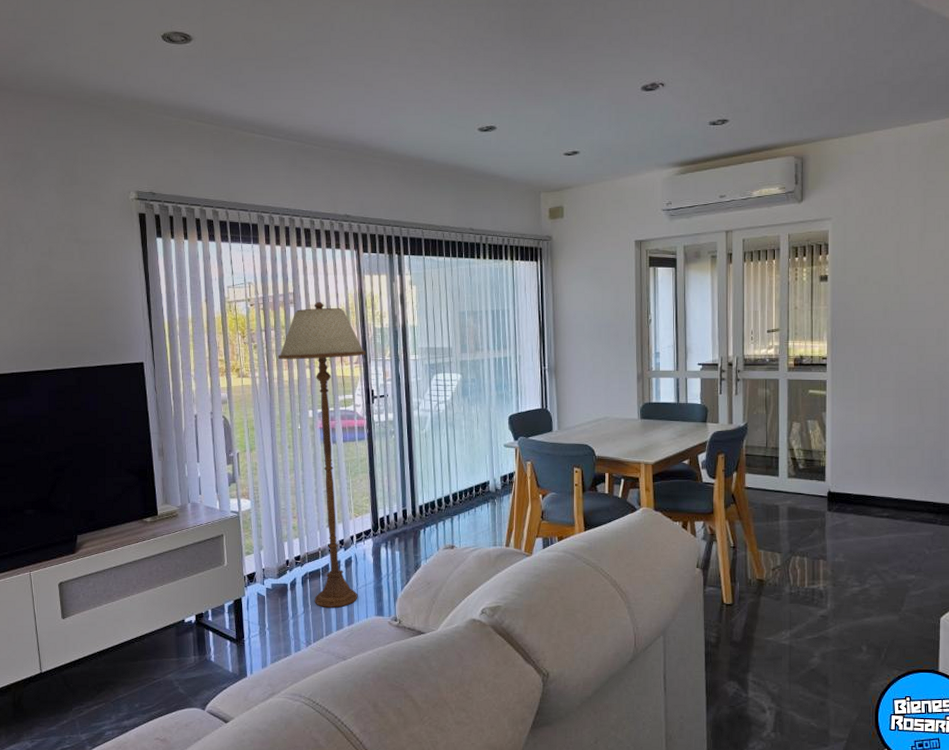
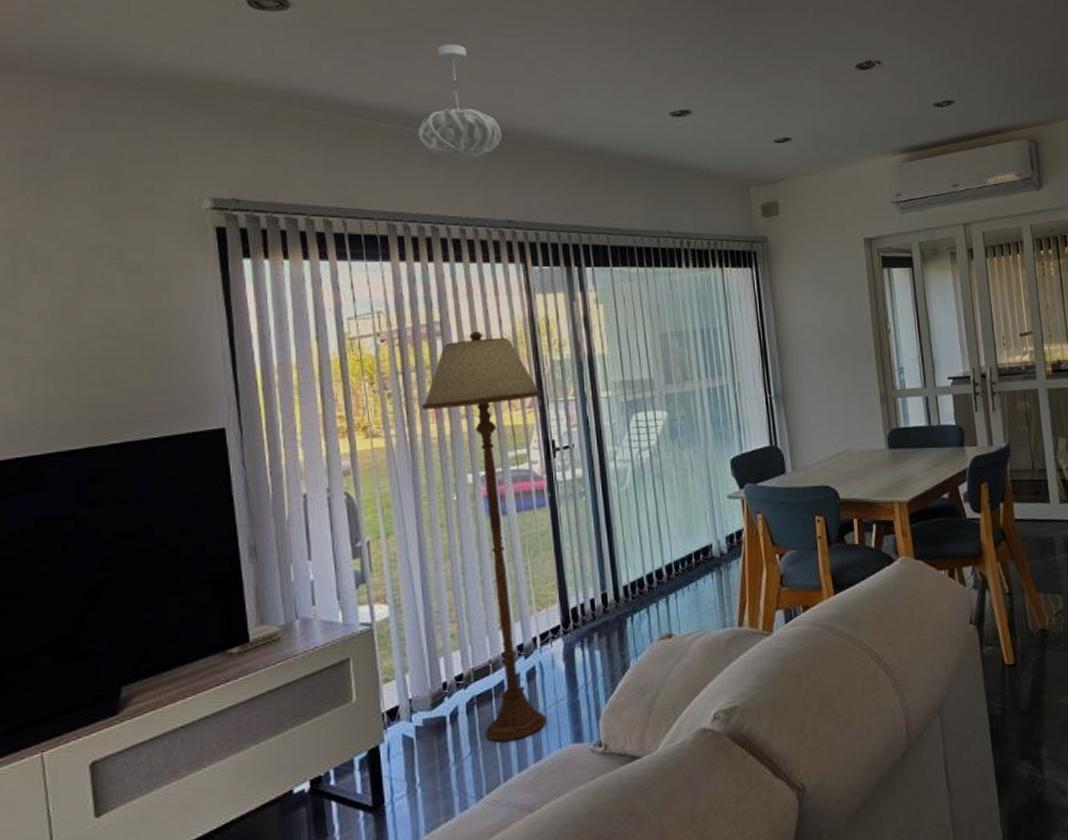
pendant light: none [282,70,344,167] -> present [418,44,501,162]

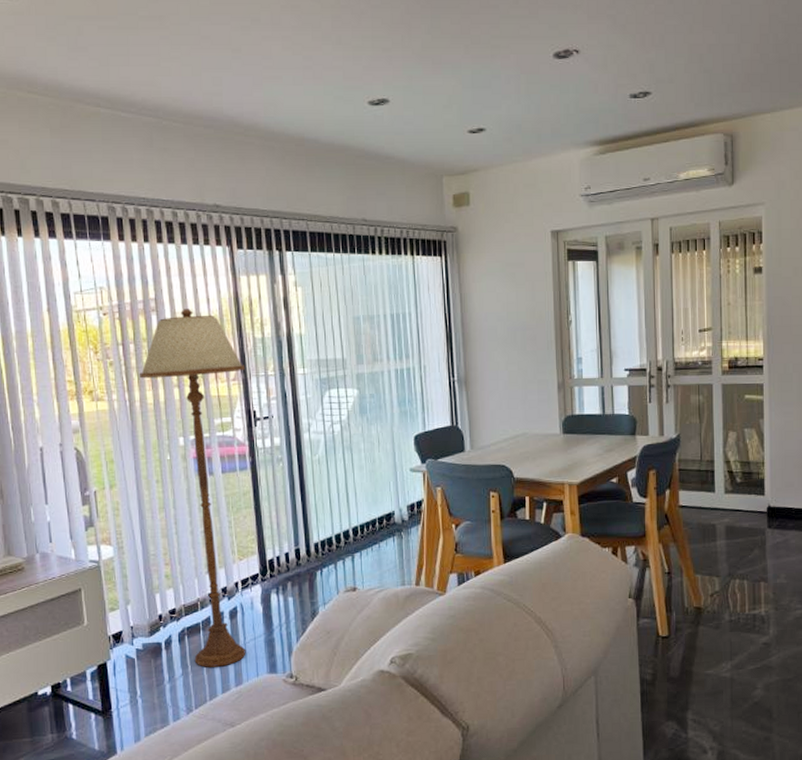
pendant light: present [418,44,501,162] -> none [134,31,210,148]

